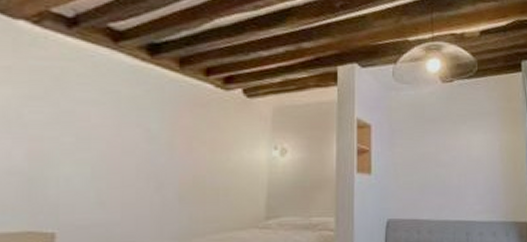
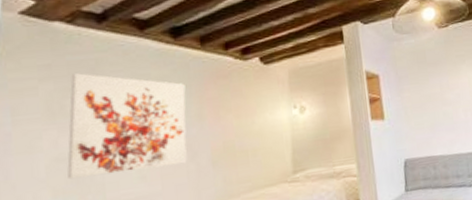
wall art: none [19,80,158,196] -> present [67,73,187,179]

